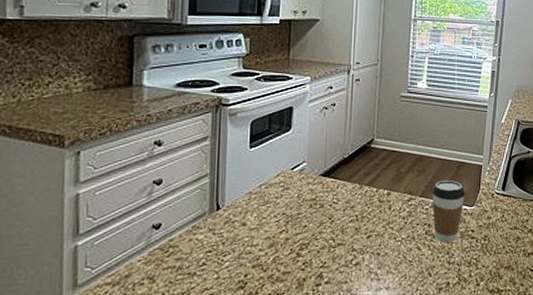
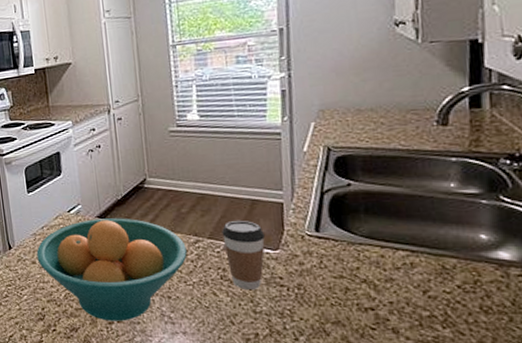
fruit bowl: none [249,176,400,283] -> present [36,218,187,321]

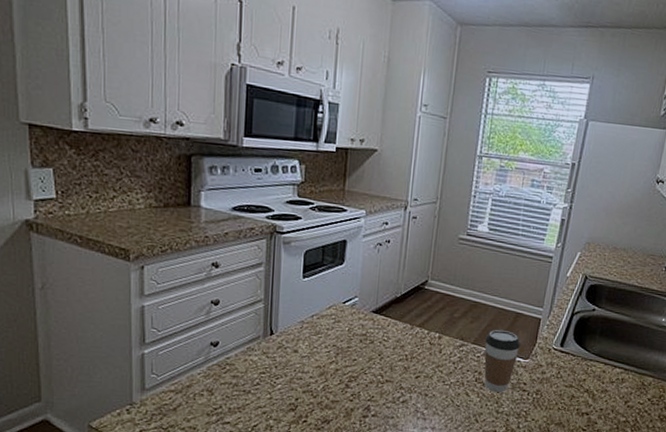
fruit bowl: present [36,218,187,321] -> none [300,313,452,415]

